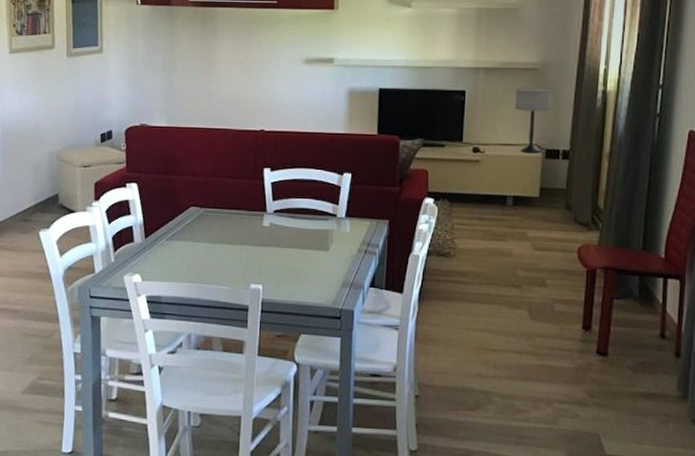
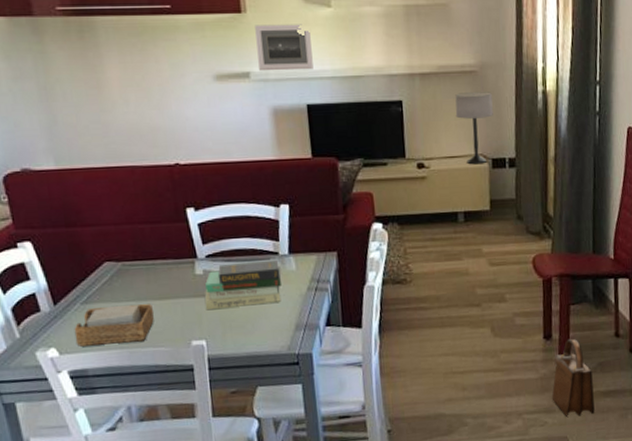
napkin holder: none [156,244,223,279] -> present [74,304,154,347]
books: none [266,220,338,260] -> present [204,259,283,311]
picture frame: none [342,20,390,59] -> present [255,24,314,72]
handbag: none [587,334,632,416] -> present [552,339,595,417]

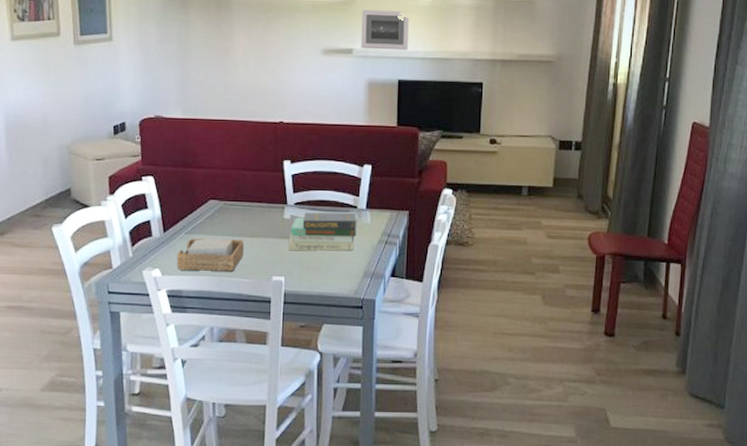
table lamp: present [455,91,493,165] -> none [530,79,565,145]
handbag: present [552,339,595,417] -> none [595,316,636,391]

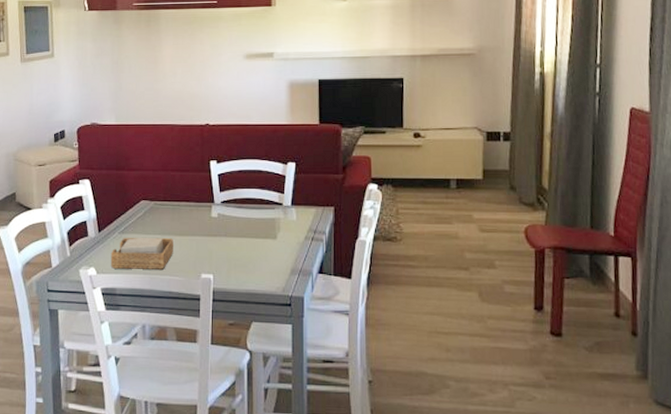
books: present [288,212,359,251] -> none [216,209,285,249]
picture frame: present [361,9,409,51] -> none [281,14,327,52]

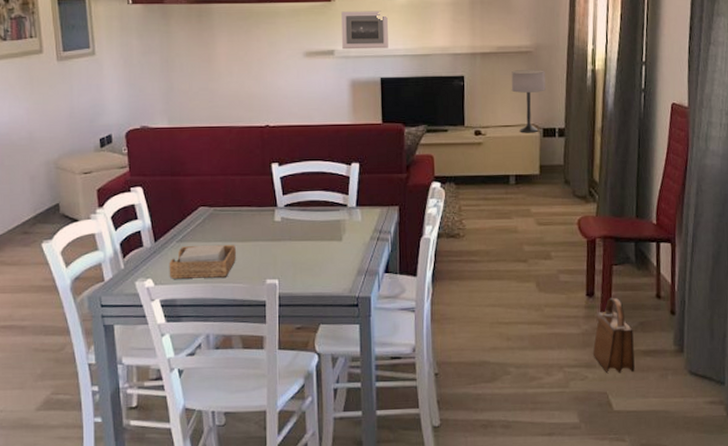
picture frame: none [281,14,327,52] -> present [341,11,388,50]
table lamp: none [452,71,490,137] -> present [511,69,546,133]
handbag: none [542,314,590,397] -> present [593,298,635,373]

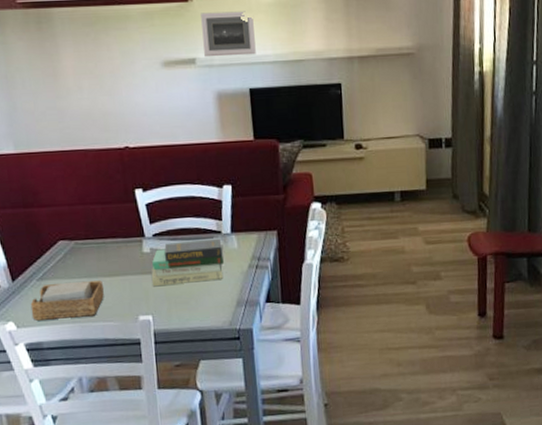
books: none [280,211,350,253] -> present [151,238,225,287]
table lamp: present [511,69,546,133] -> none [393,73,430,145]
handbag: present [593,298,635,373] -> none [486,317,529,393]

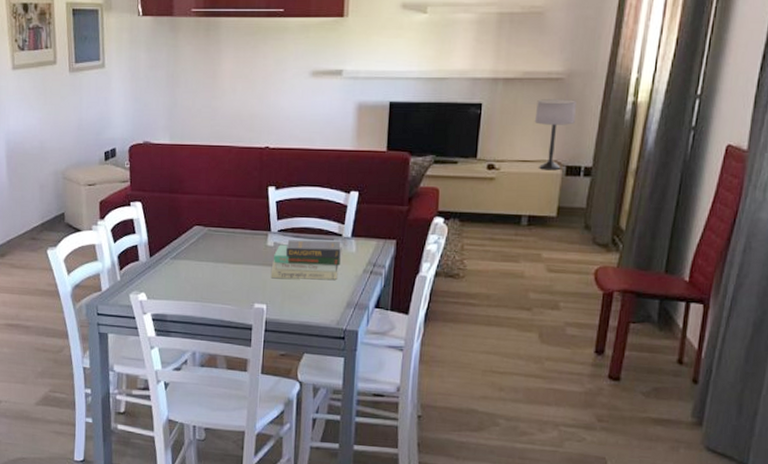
napkin holder: present [30,280,104,321] -> none [161,263,227,298]
picture frame: present [201,11,256,58] -> none [351,28,403,70]
table lamp: none [393,73,430,145] -> present [534,98,576,171]

